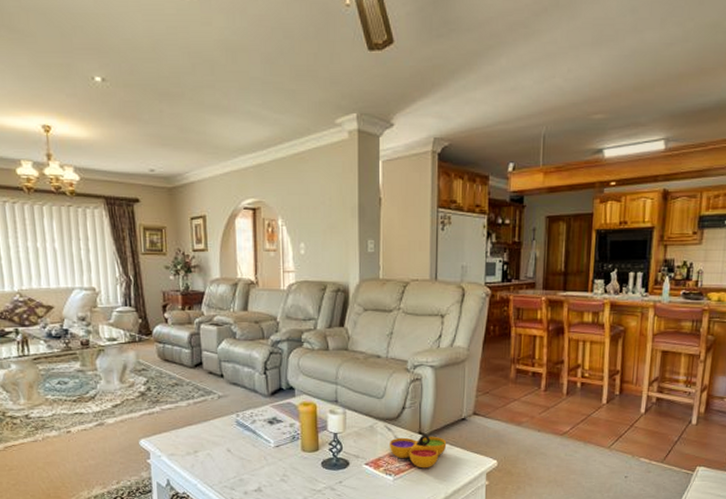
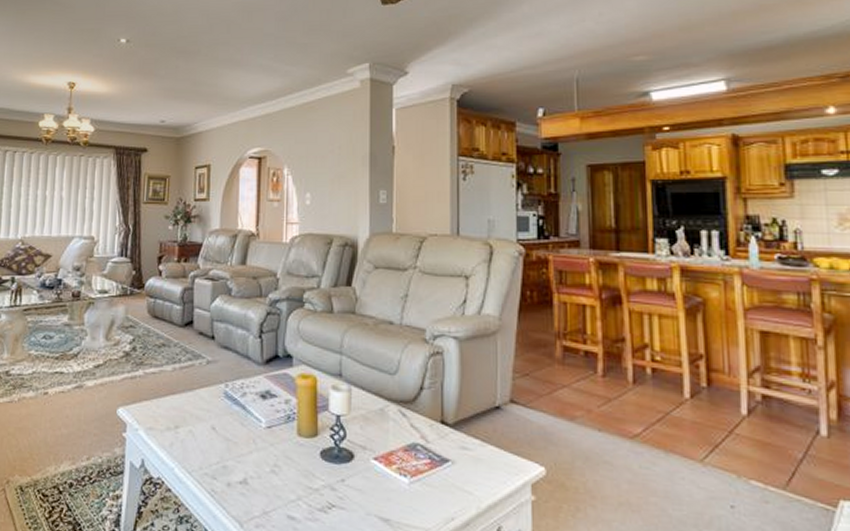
decorative bowl: present [390,435,447,469] -> none [405,425,477,471]

